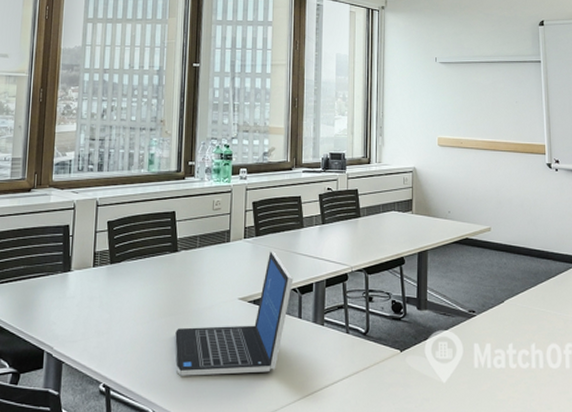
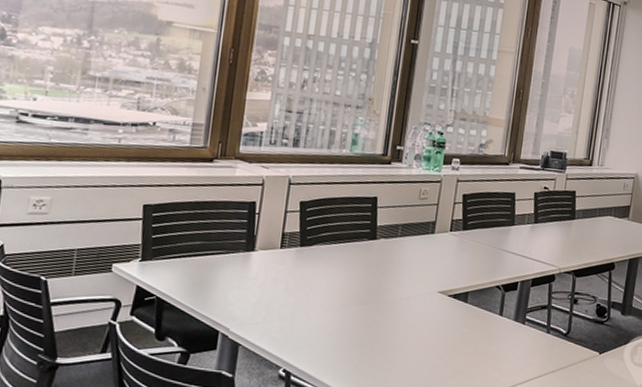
laptop: present [175,250,294,376] -> none [364,246,499,367]

